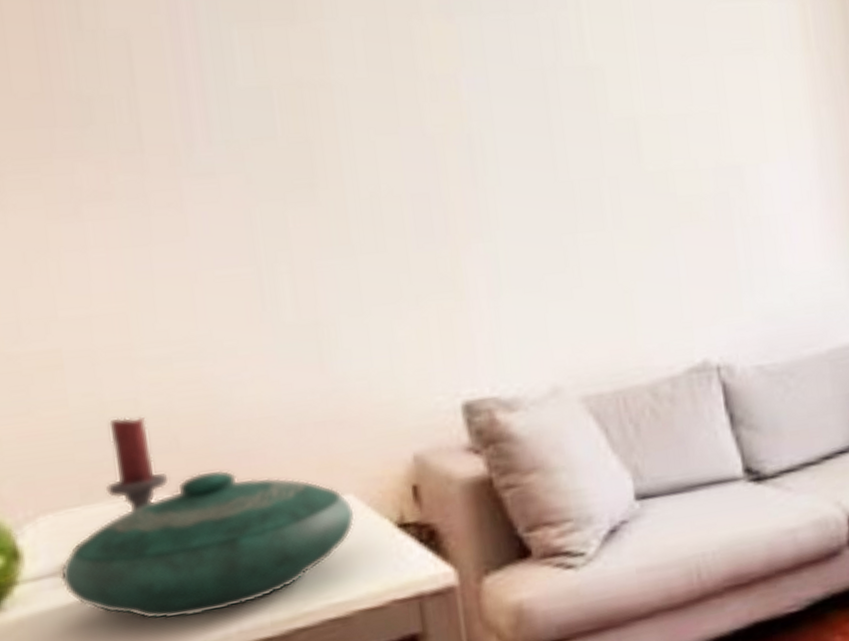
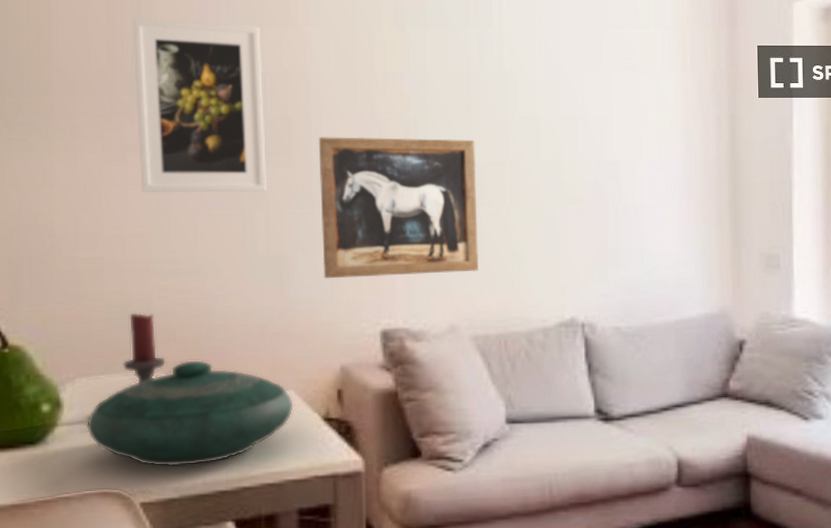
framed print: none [71,21,290,257] -> present [132,17,268,193]
wall art: none [352,152,581,346] -> present [318,137,479,279]

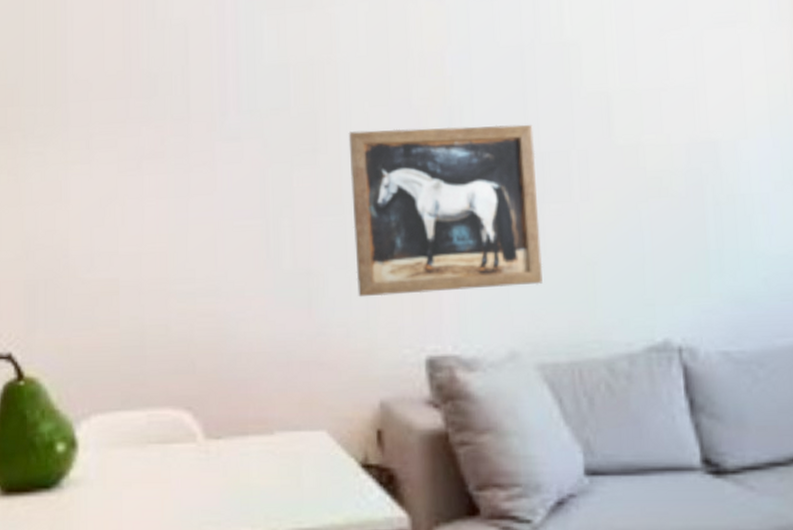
decorative bowl: present [86,359,295,467] -> none [101,393,328,519]
candle holder: present [122,313,166,383] -> none [139,340,185,420]
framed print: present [132,17,268,193] -> none [148,11,293,205]

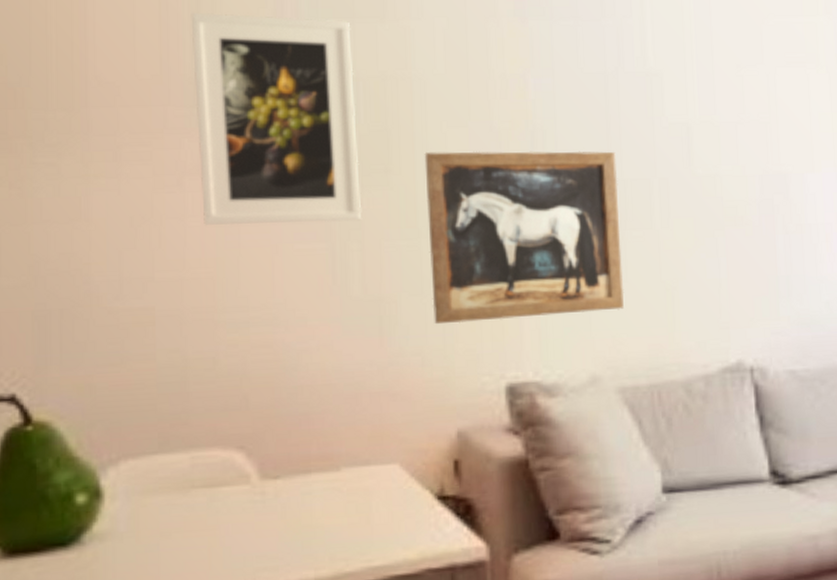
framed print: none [148,11,293,205] -> present [191,12,362,226]

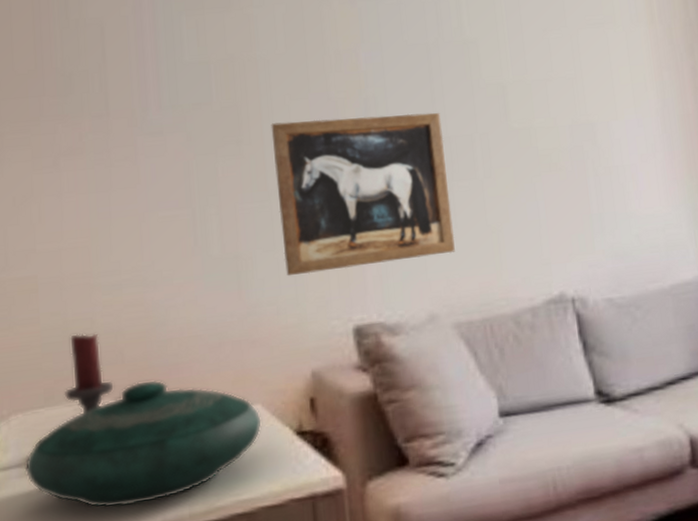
decorative bowl: none [133,429,400,568] -> present [24,379,263,509]
candle holder: none [180,374,236,462] -> present [64,333,114,413]
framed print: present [191,12,362,226] -> none [60,11,219,201]

